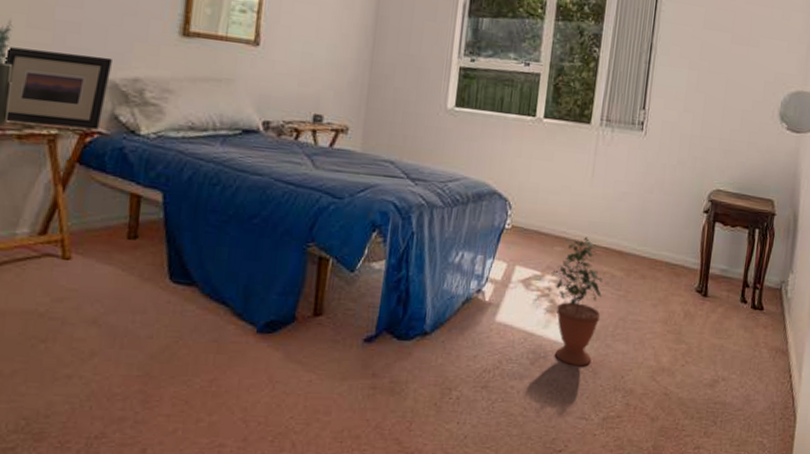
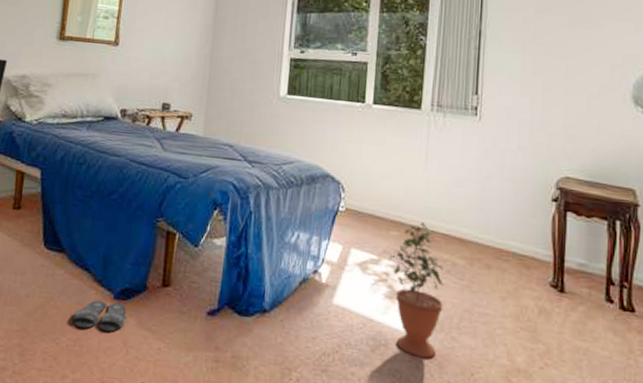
slippers: none [207,336,274,370] -> present [72,300,128,333]

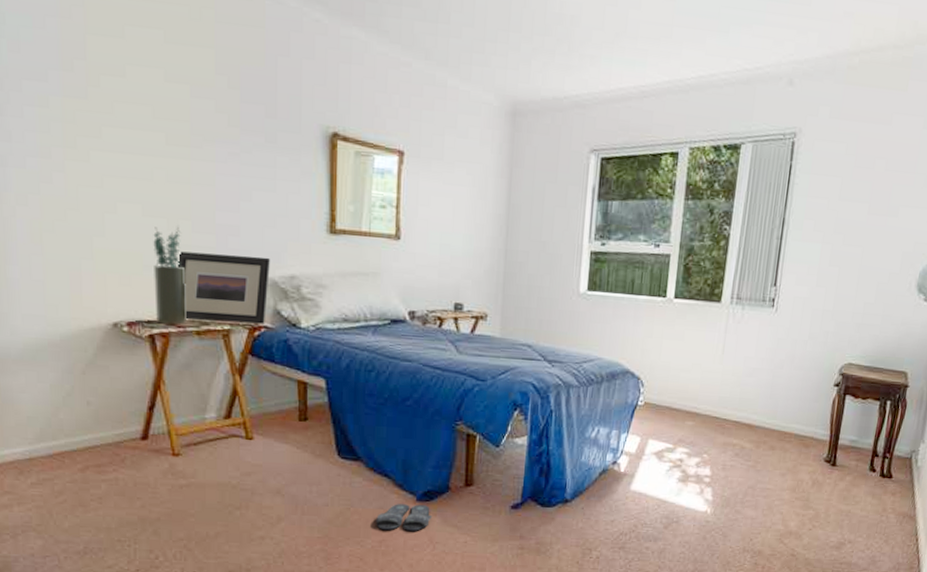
potted plant: present [389,222,444,358] -> none [683,411,733,530]

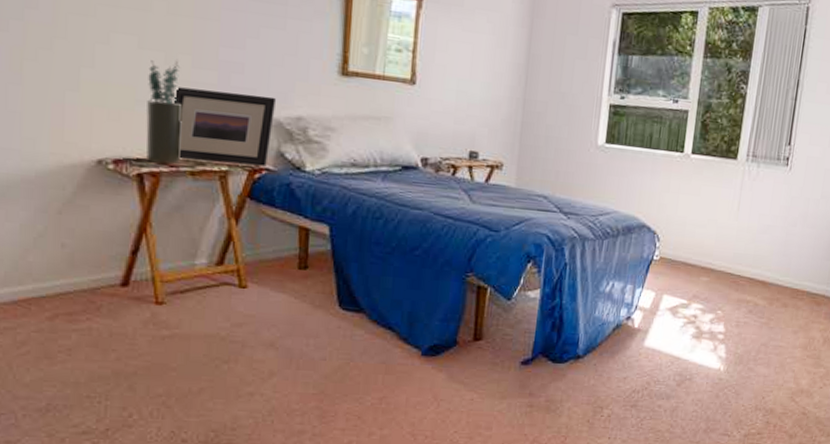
slippers: present [376,504,433,532] -> none [377,358,438,389]

